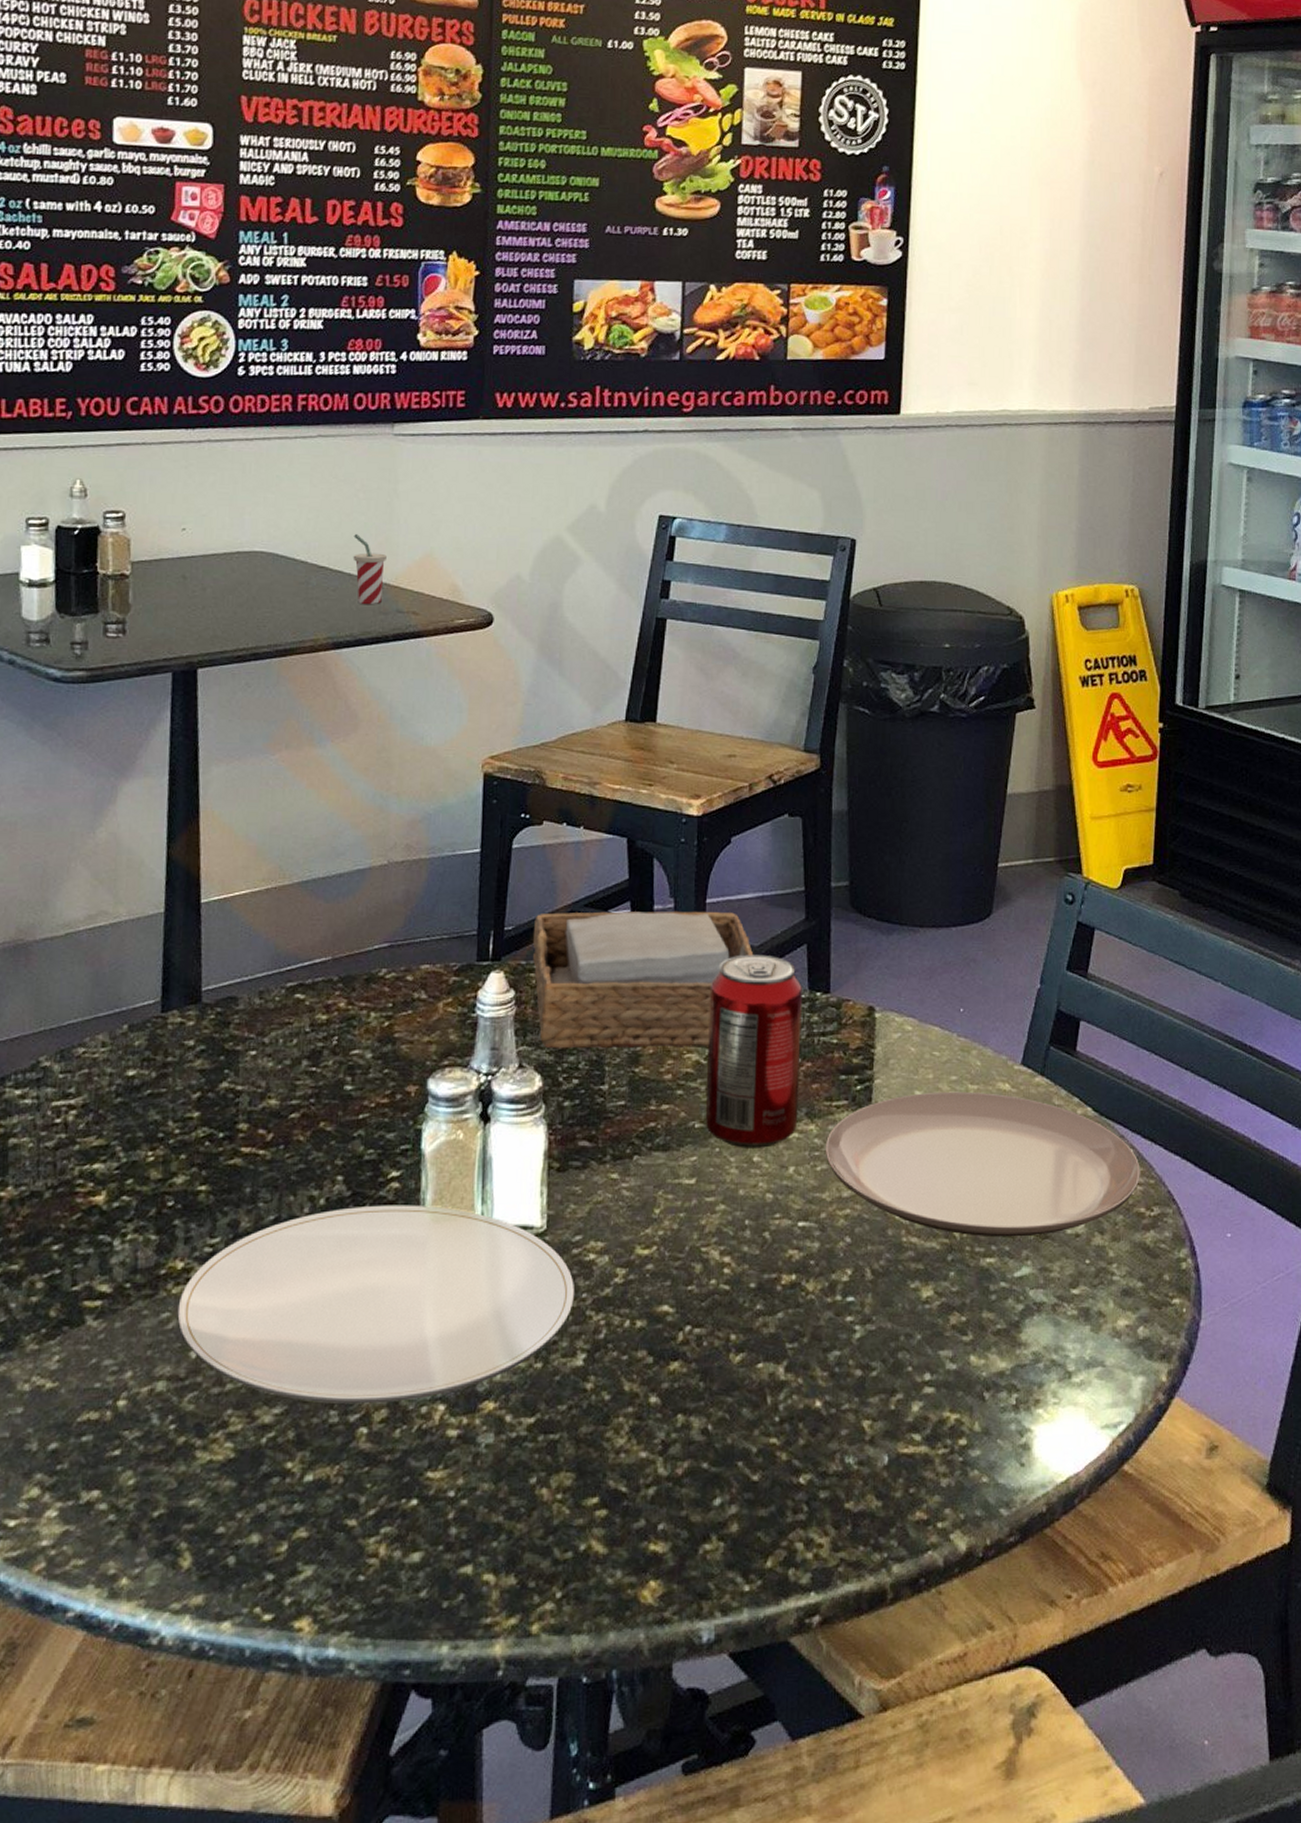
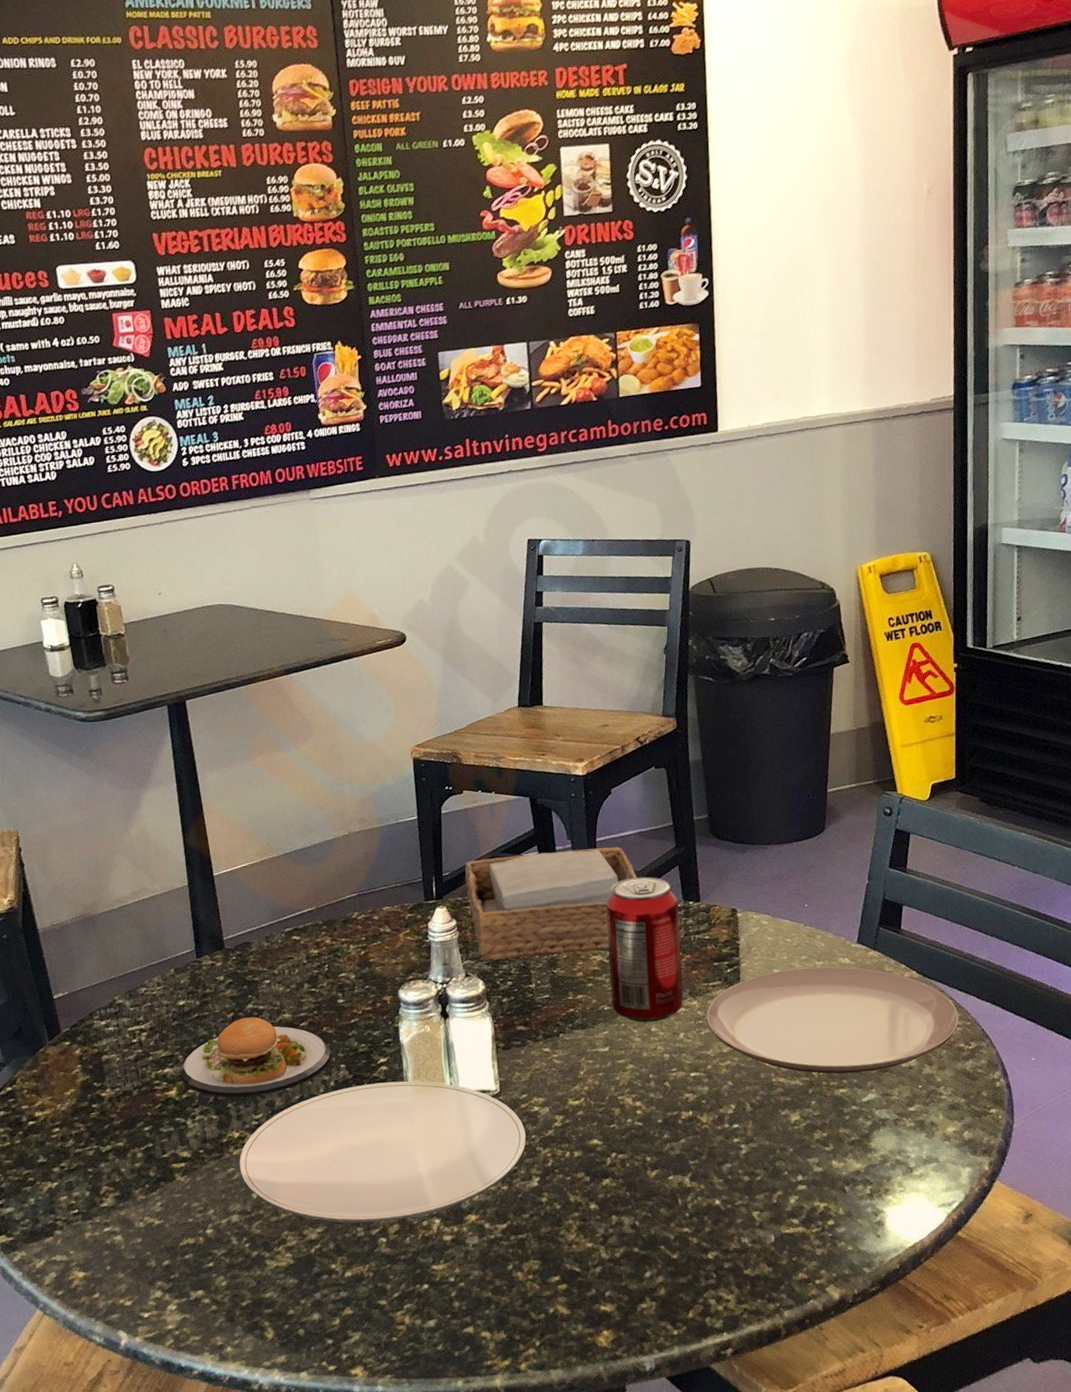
hamburger: none [113,1100,326,1212] -> present [179,1017,331,1097]
beverage cup: present [353,534,387,605] -> none [290,582,318,638]

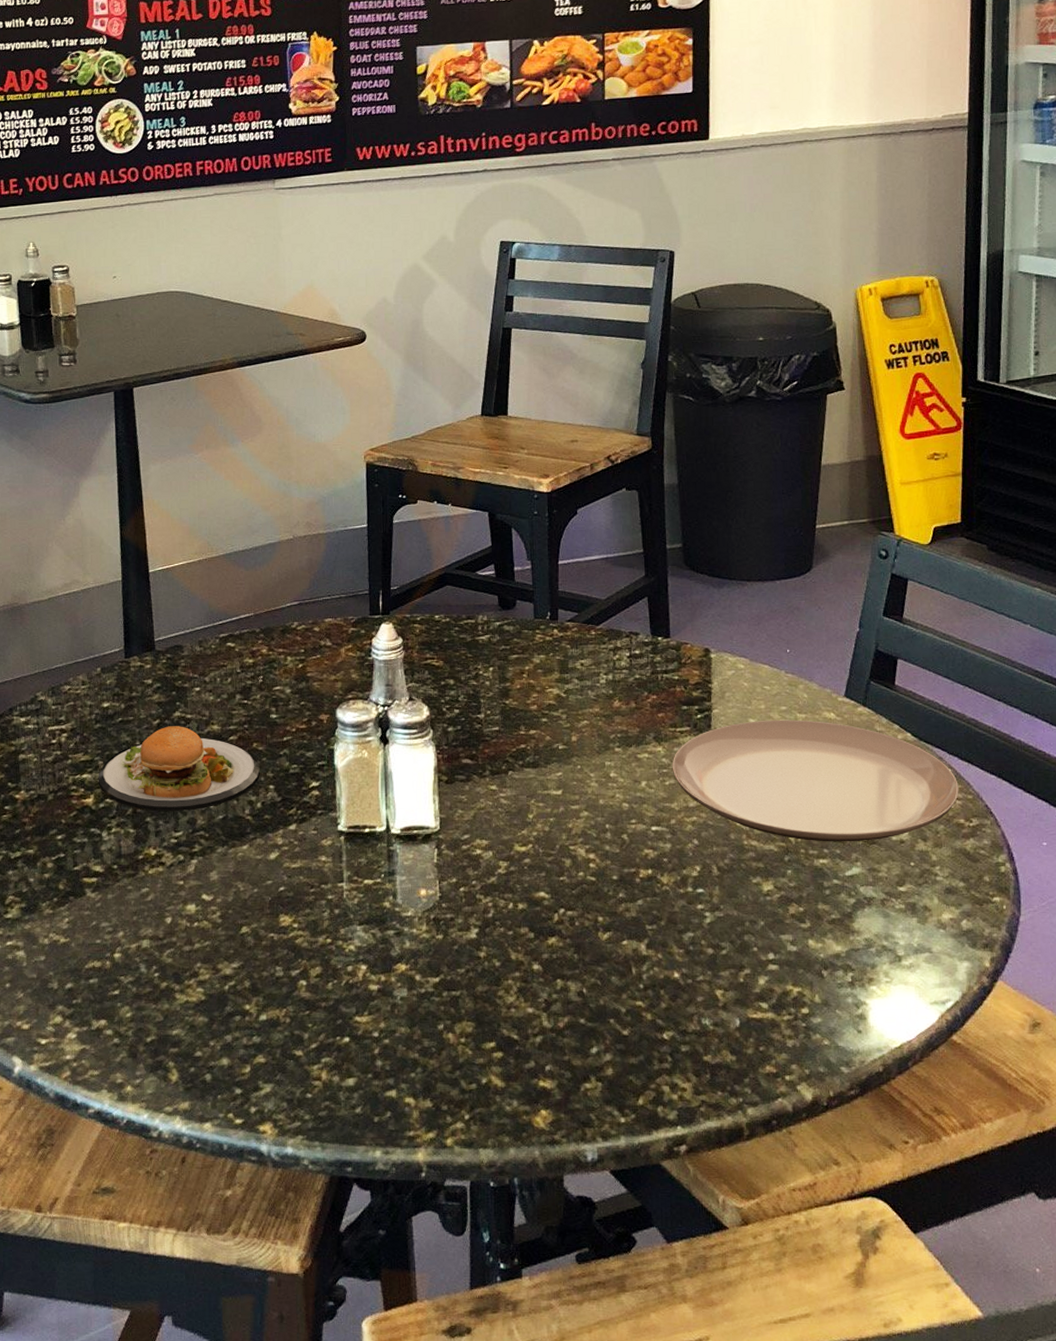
plate: present [239,1081,526,1223] -> none [154,808,466,963]
napkin holder: present [465,847,638,961] -> none [414,571,602,685]
soda can: present [605,876,684,1023] -> none [565,606,647,766]

